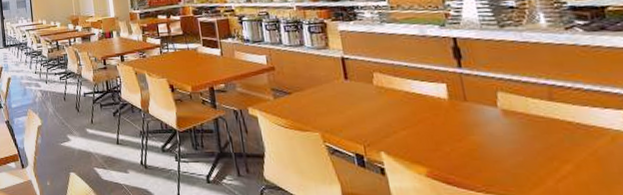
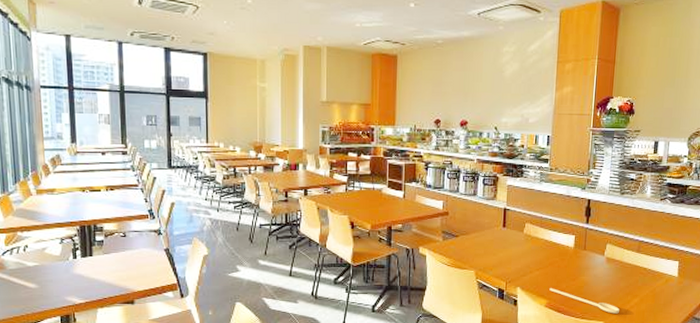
spoon: none [426,152,545,187] -> present [549,288,619,314]

